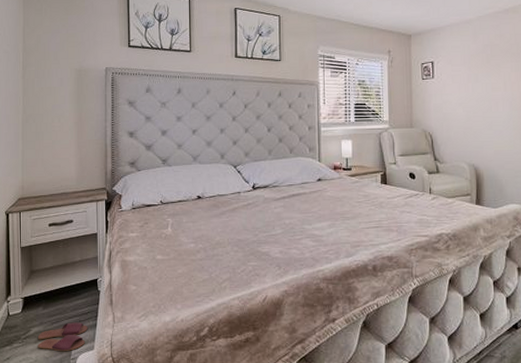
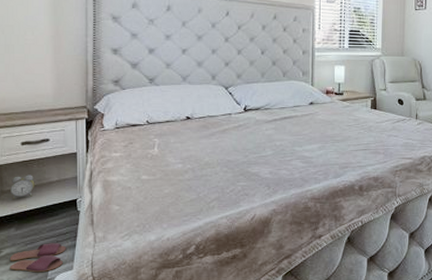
alarm clock: none [39,255,60,279] -> present [11,175,35,199]

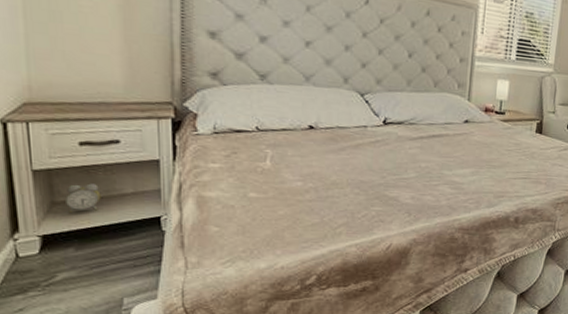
slippers: present [9,243,66,273] -> none [68,267,147,302]

